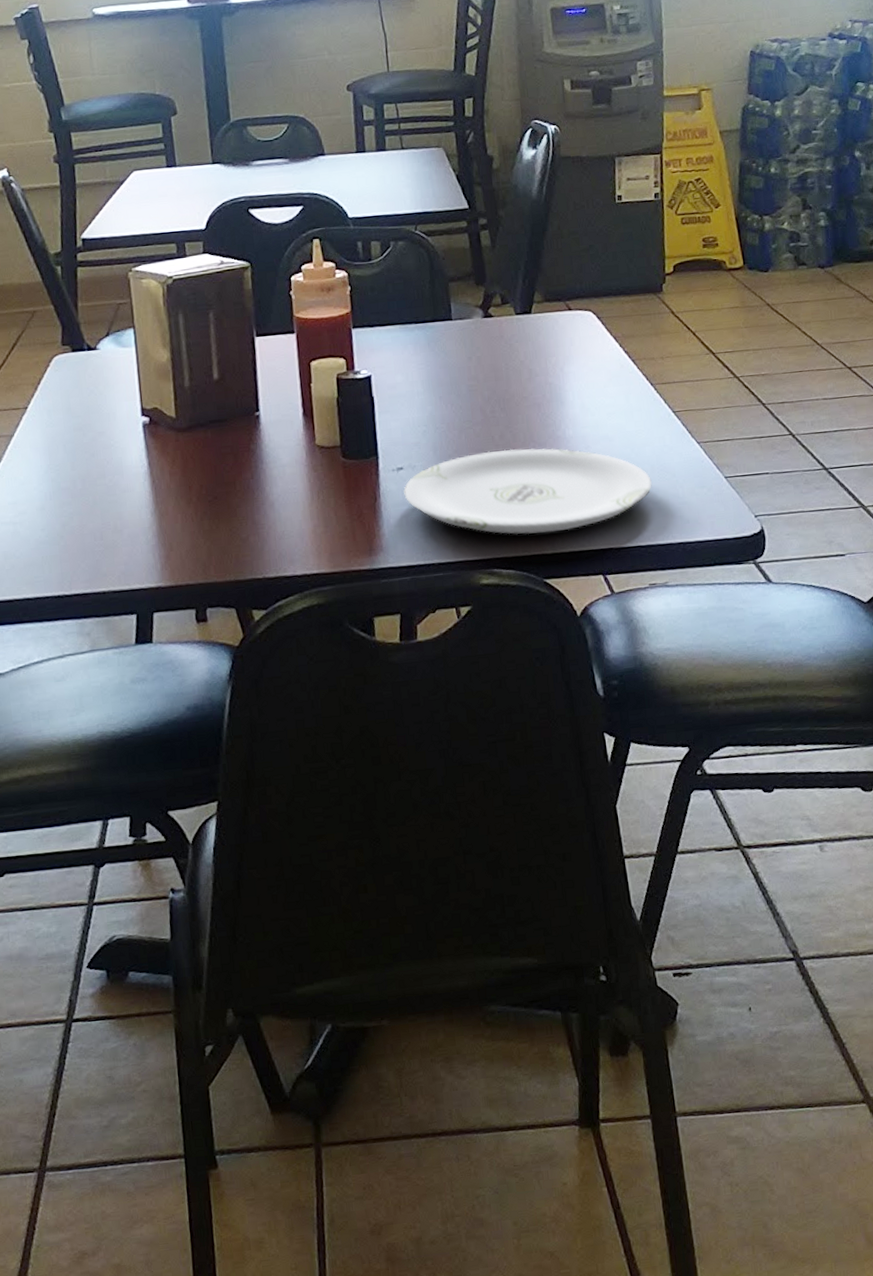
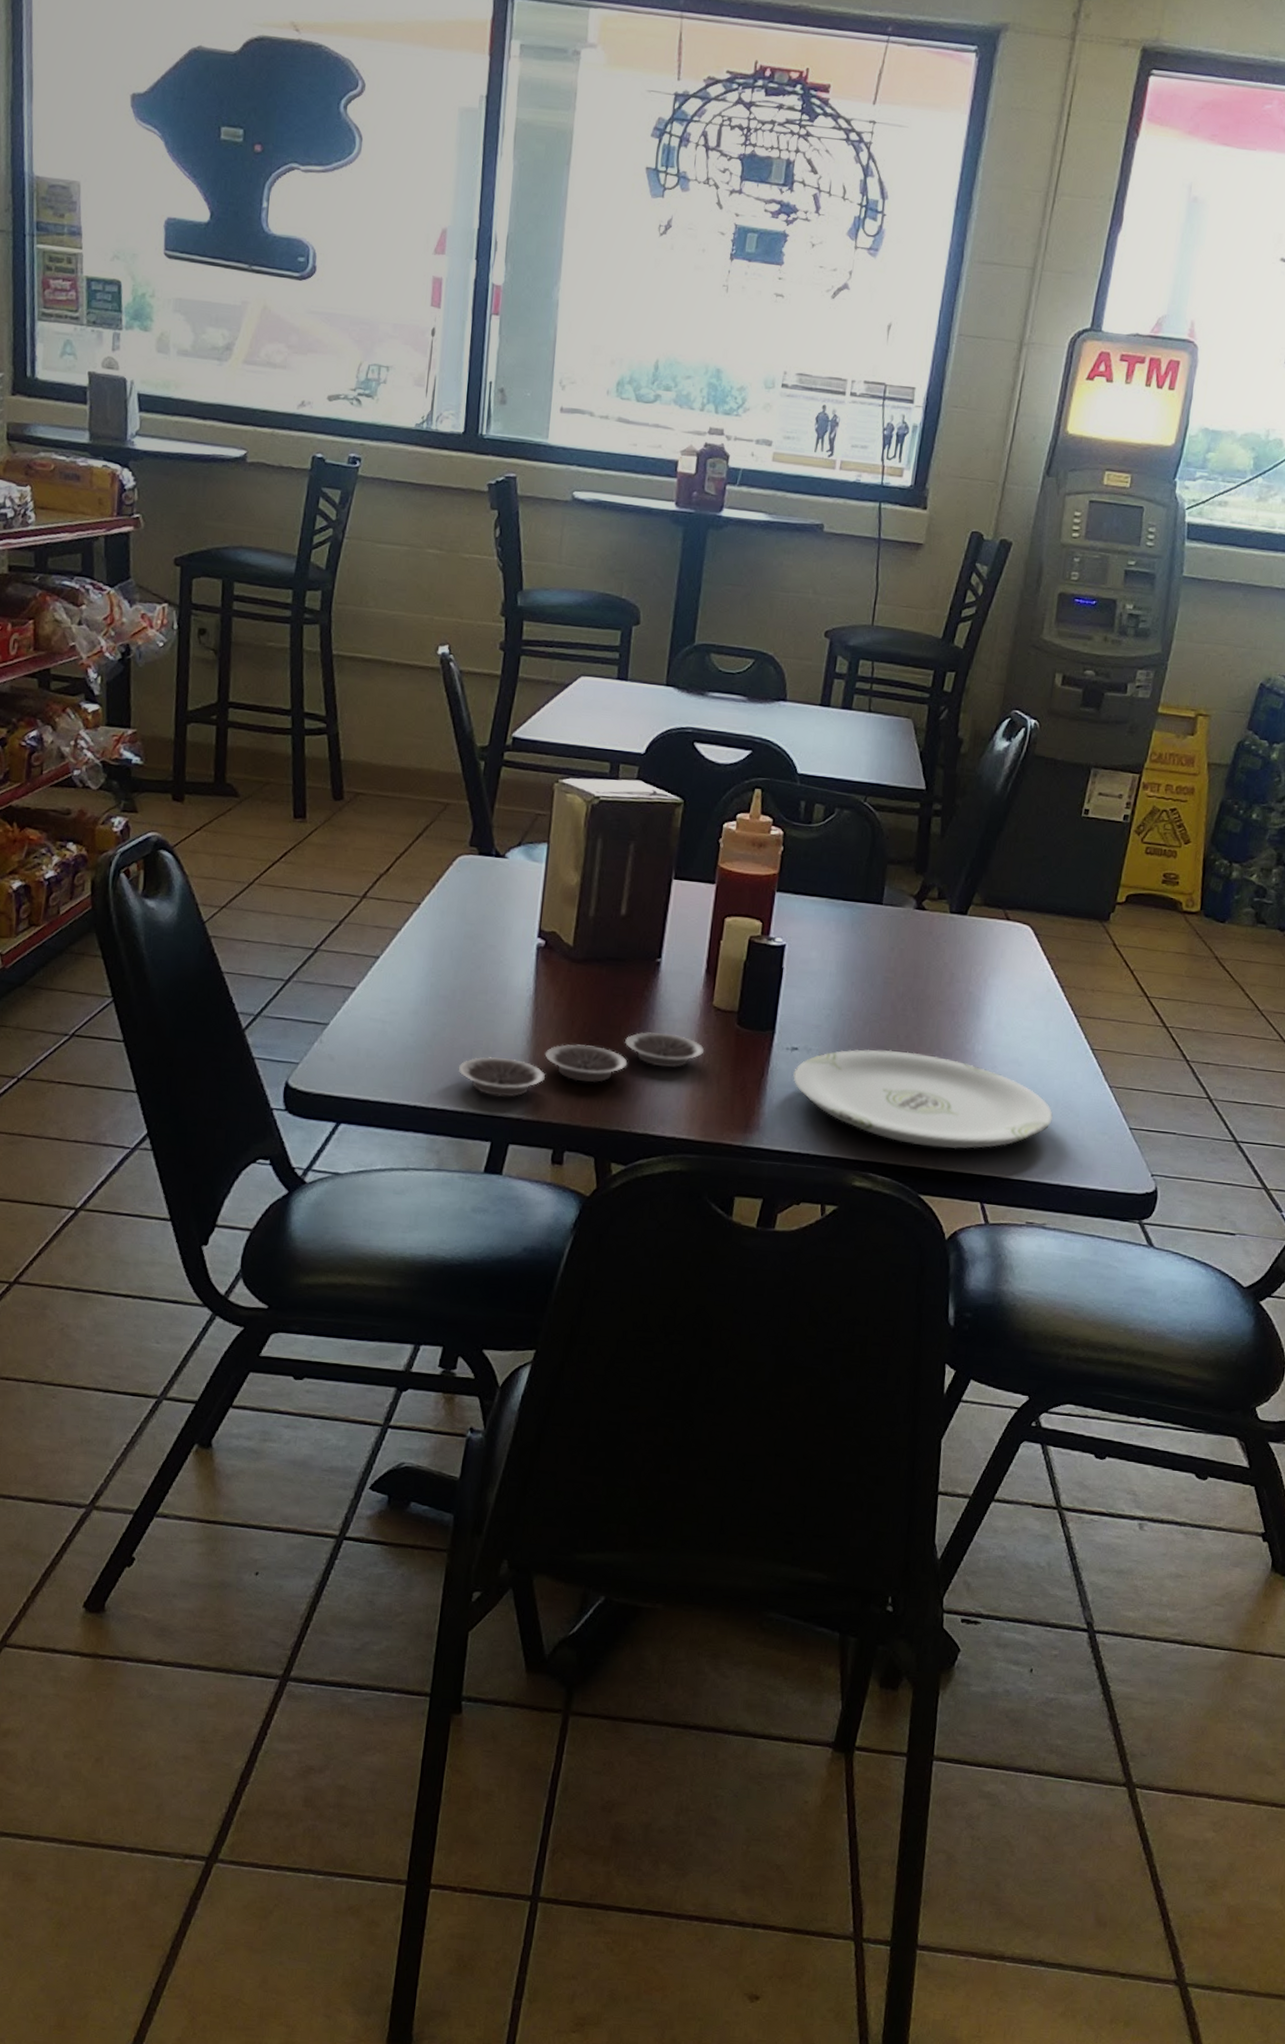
plate: none [92,478,317,571] -> present [458,1032,705,1097]

